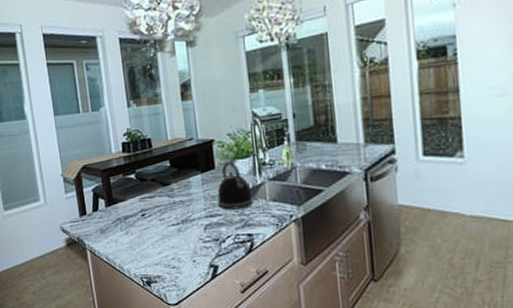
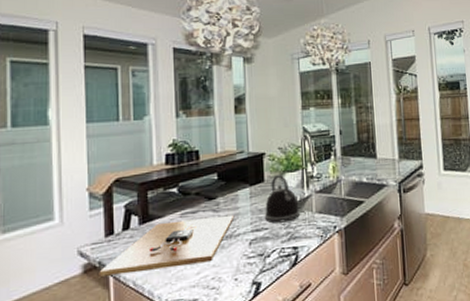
cutting board: none [78,200,189,250] -> present [99,215,235,277]

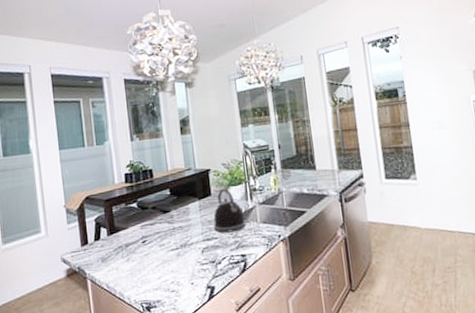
cutting board: present [99,215,235,277] -> none [79,226,187,280]

